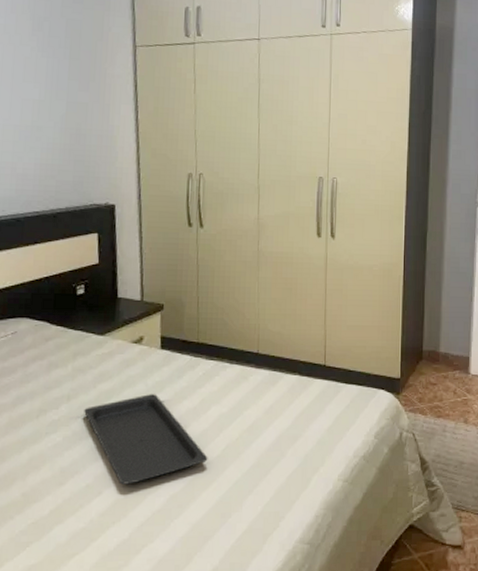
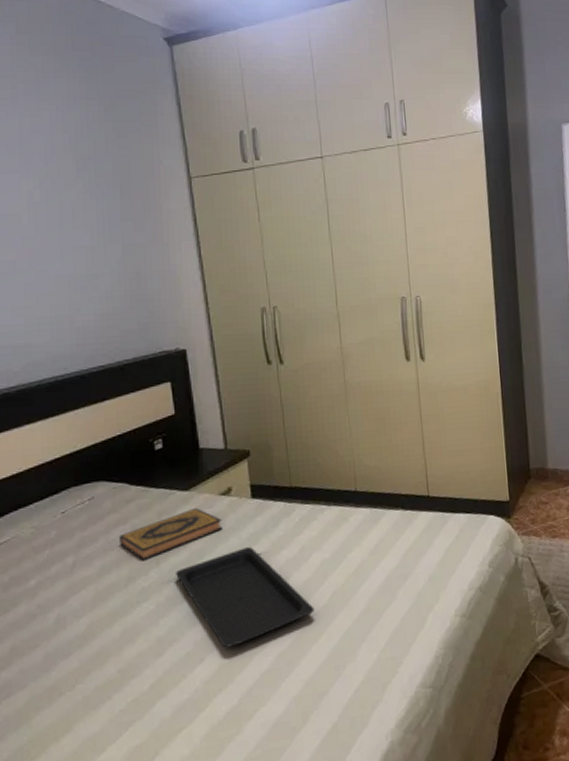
hardback book: none [36,352,132,396] -> present [120,507,223,561]

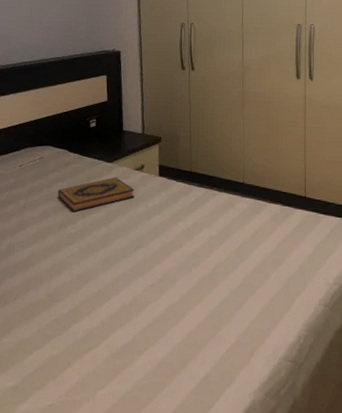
serving tray: present [176,547,315,648] -> none [96,215,200,293]

